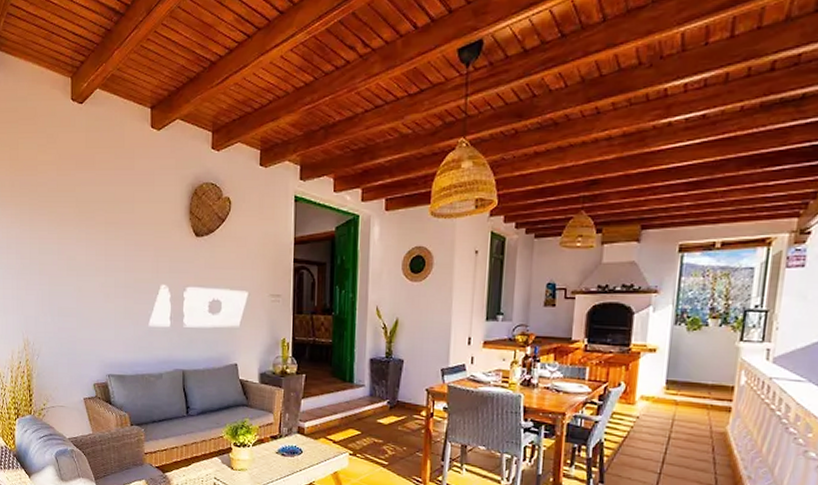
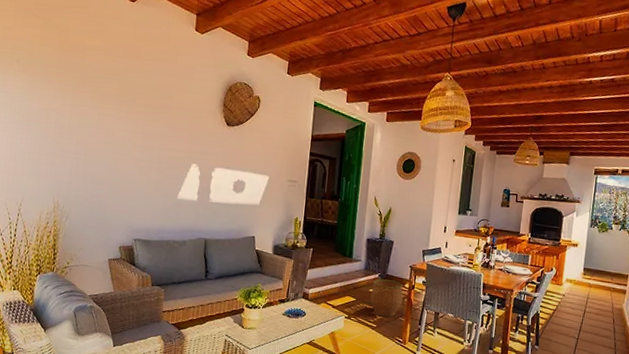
basket: none [378,405,420,453] -> present [370,278,404,318]

